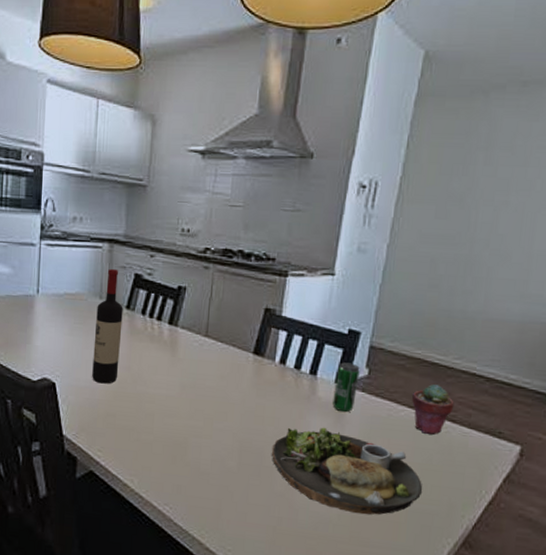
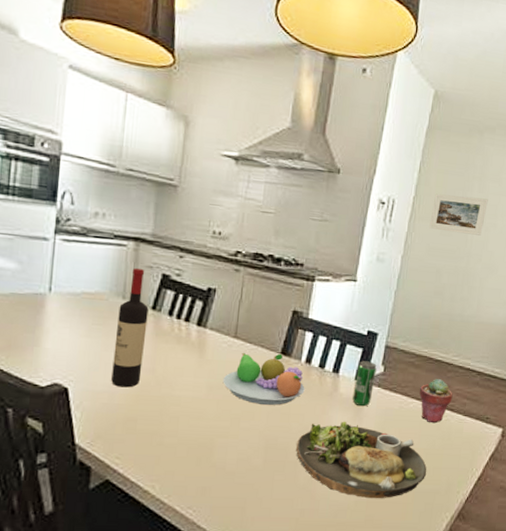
fruit bowl: none [195,351,280,407] -> present [223,352,305,405]
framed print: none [421,171,497,216] -> present [429,193,488,236]

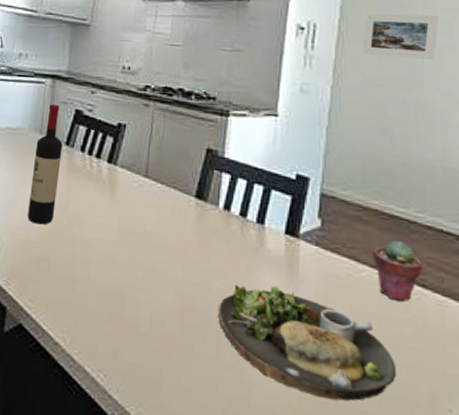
fruit bowl: present [223,352,305,405] -> none [134,193,225,258]
beverage can: present [352,361,377,407] -> none [284,211,312,270]

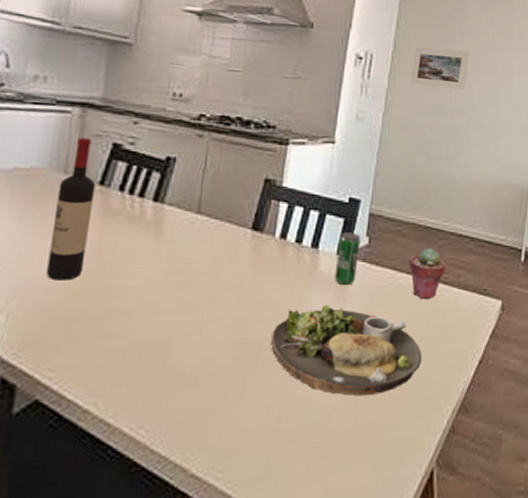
beverage can: none [284,211,312,270] -> present [335,232,361,286]

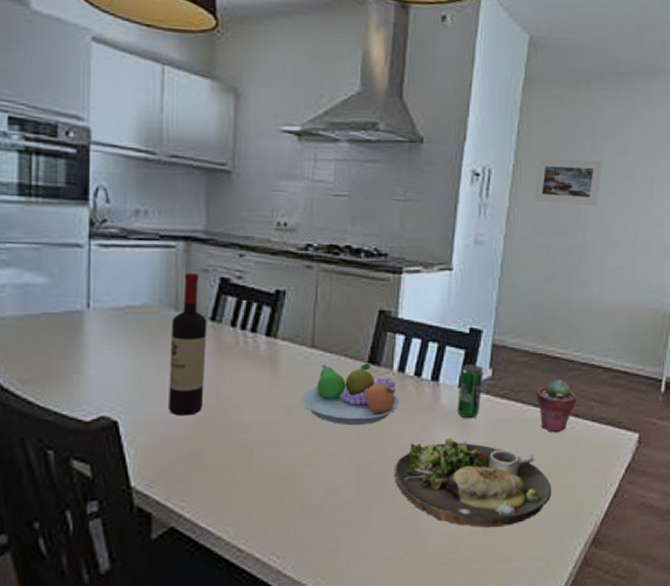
fruit bowl: none [183,229,280,291] -> present [301,362,400,425]

